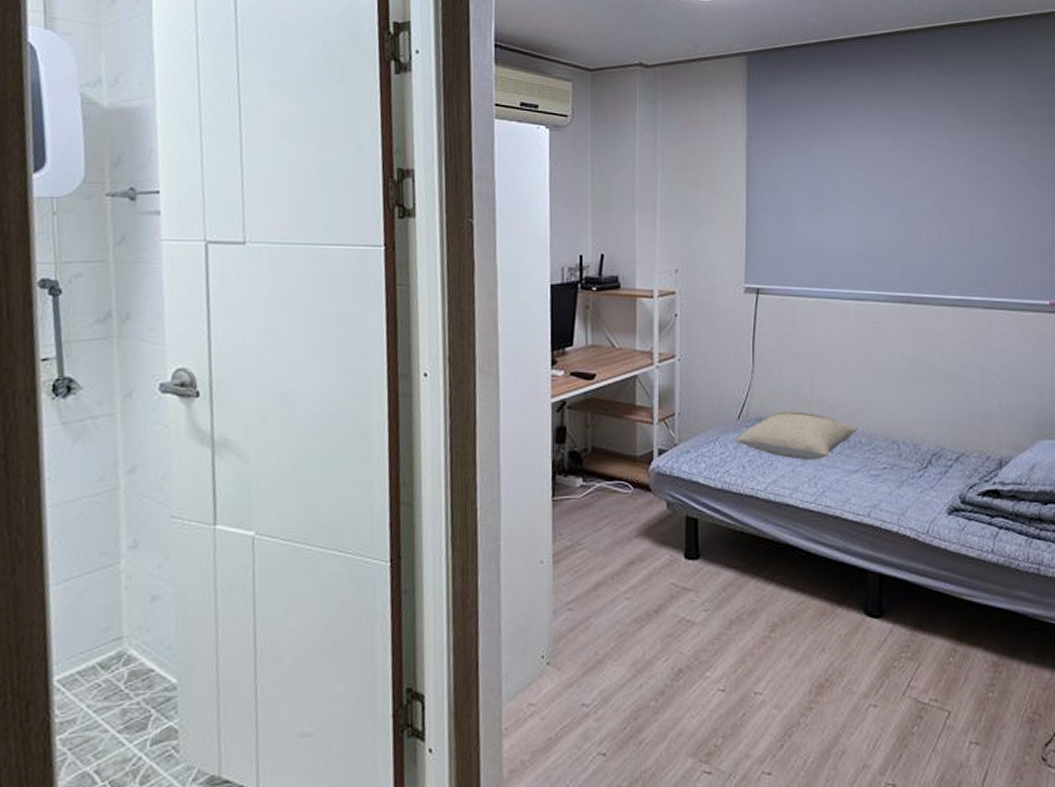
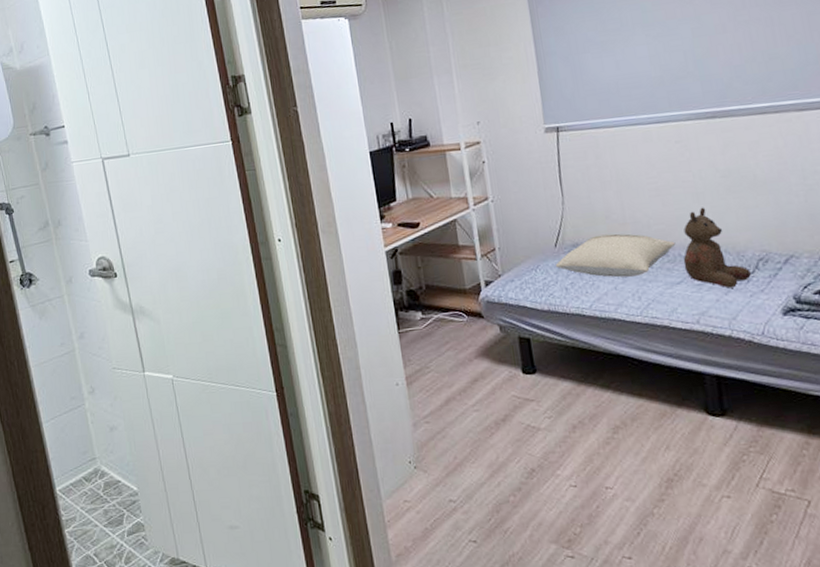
teddy bear: none [863,394,924,482] -> present [683,207,751,288]

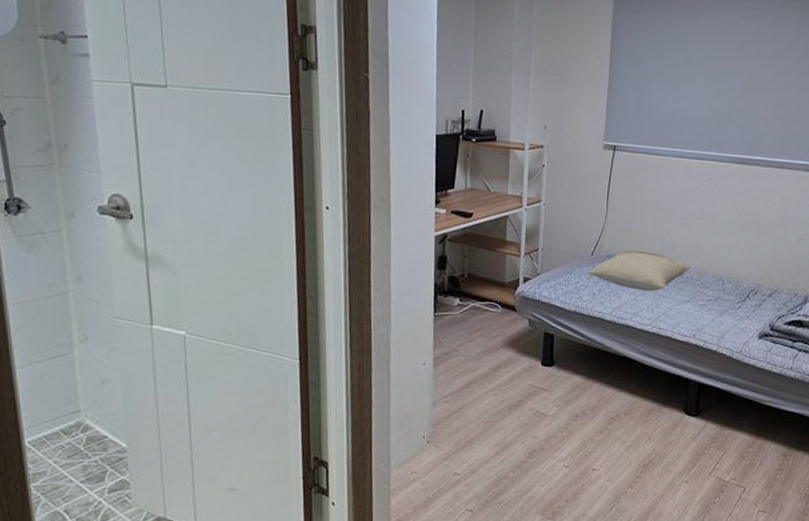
teddy bear: present [683,207,751,288] -> none [693,239,742,311]

